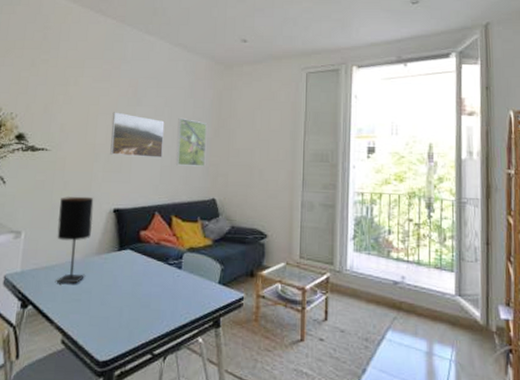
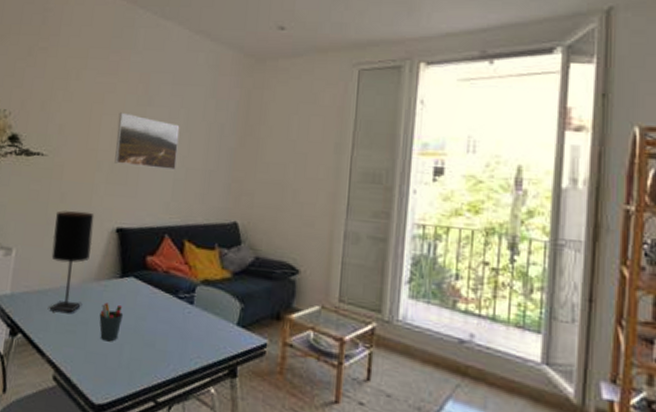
pen holder: none [101,273,122,306] -> present [99,302,124,342]
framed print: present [175,117,207,167] -> none [191,121,231,183]

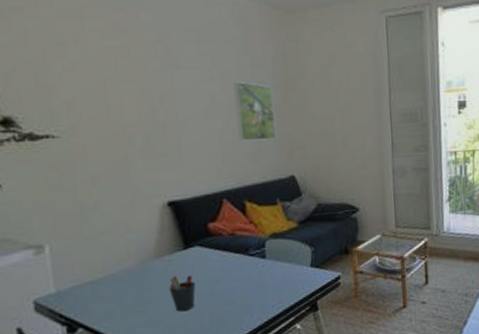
table lamp: present [49,210,94,313] -> none [89,191,147,297]
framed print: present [114,112,180,170] -> none [140,79,220,136]
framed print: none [191,121,231,183] -> present [233,81,277,141]

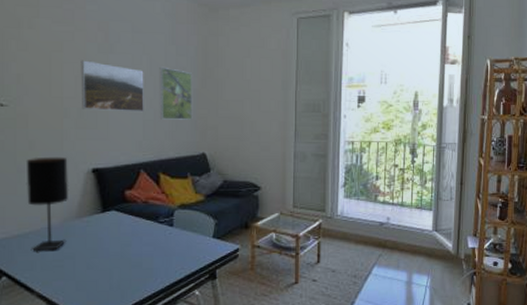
table lamp: none [89,191,147,297] -> present [26,157,69,251]
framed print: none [140,79,220,136] -> present [80,60,144,111]
pen holder: present [169,276,196,312] -> none [85,236,109,269]

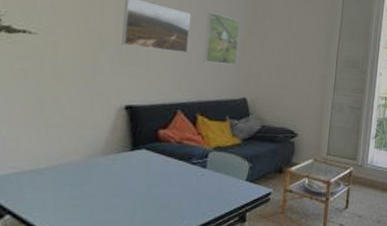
table lamp: present [26,157,69,251] -> none [46,89,99,188]

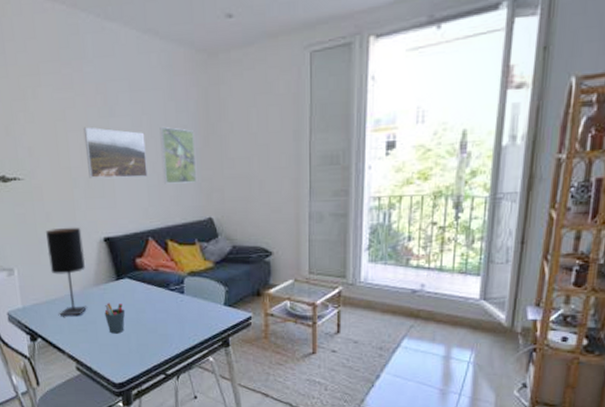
table lamp: none [46,89,99,188] -> present [45,227,88,316]
pen holder: none [107,174,135,209] -> present [104,303,126,334]

